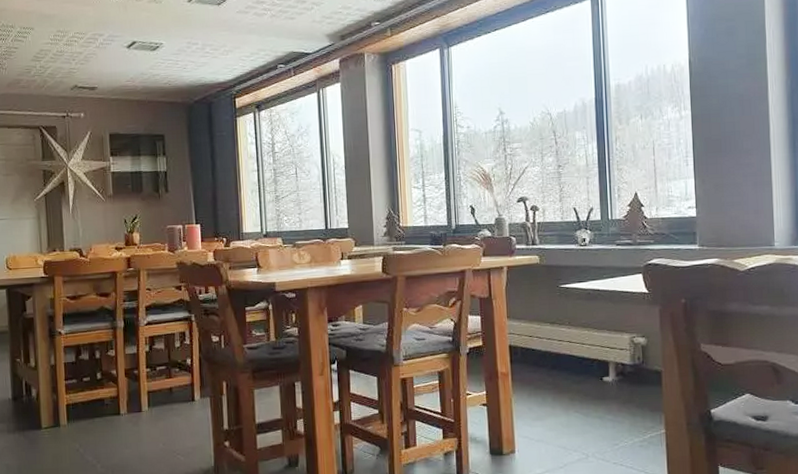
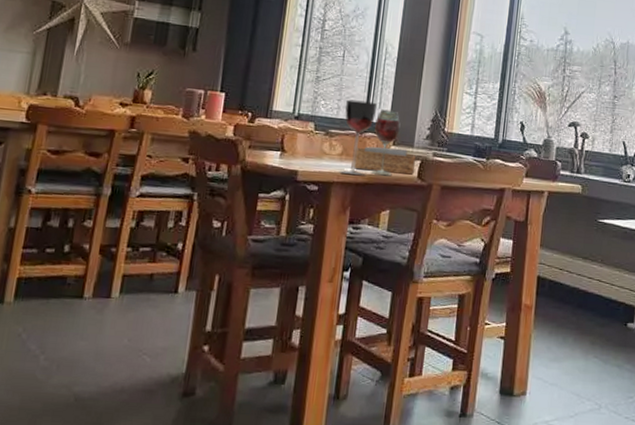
wineglass: none [306,210,335,279] -> present [339,99,378,175]
napkin holder: none [321,248,378,273] -> present [351,146,416,175]
wineglass: none [336,215,359,276] -> present [371,109,401,176]

